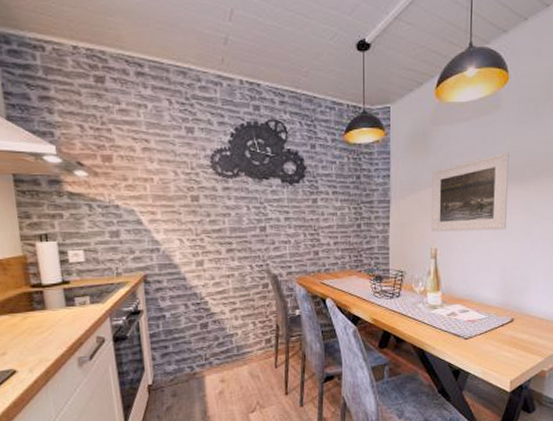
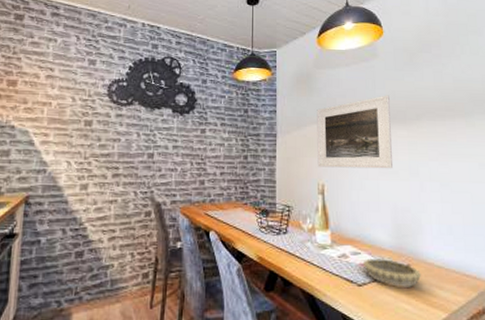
decorative bowl: none [470,314,524,338] -> present [362,258,422,287]

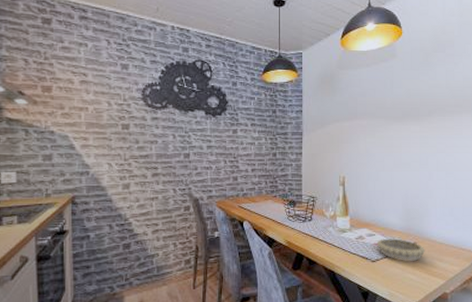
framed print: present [317,95,394,169] -> none [339,93,406,161]

